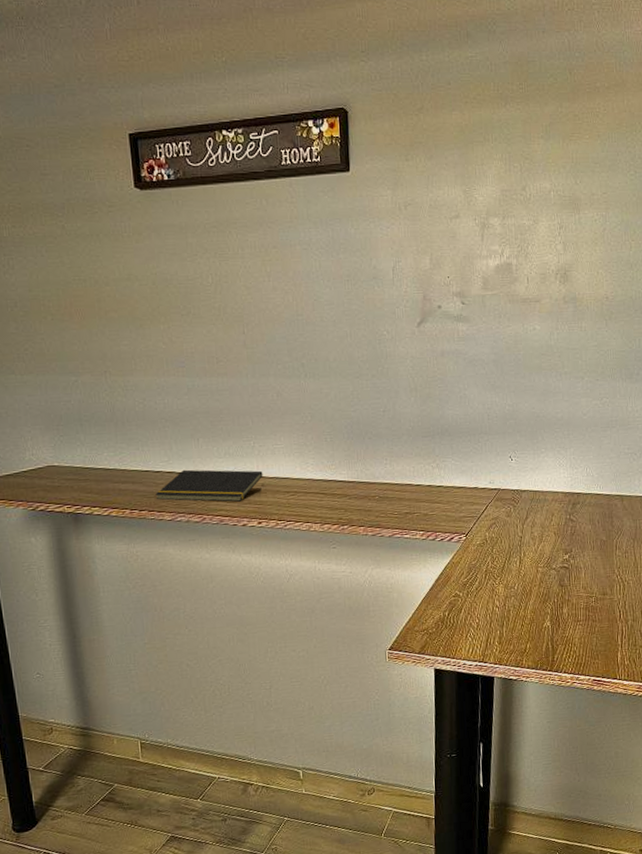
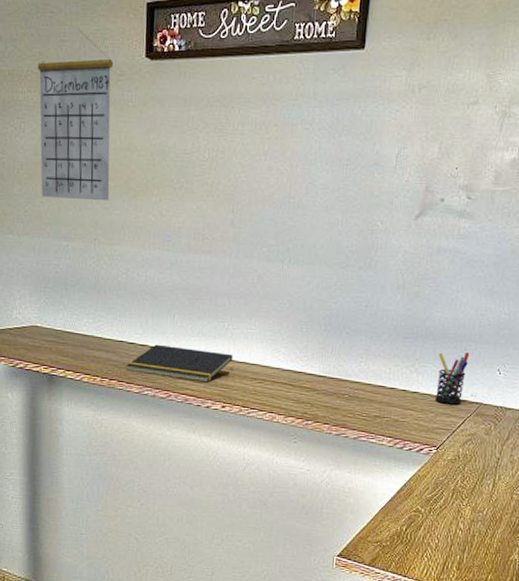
calendar: none [19,161,115,334] -> present [37,28,114,201]
pen holder: none [455,444,483,494] -> present [435,352,470,405]

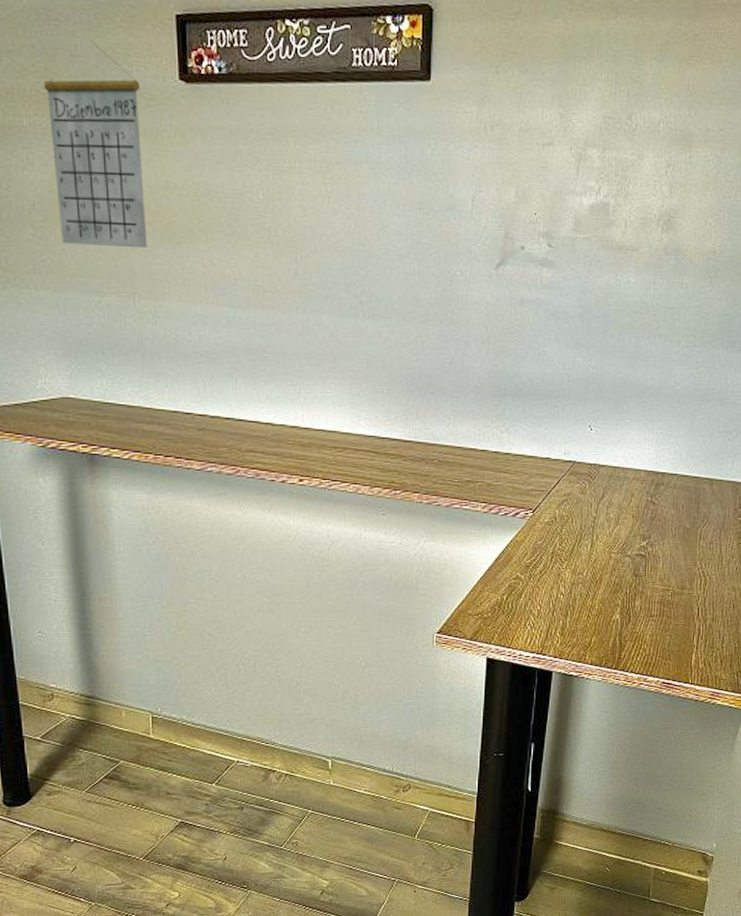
notepad: present [126,344,233,383] -> none [184,413,308,454]
pen holder: present [435,352,470,405] -> none [528,409,560,464]

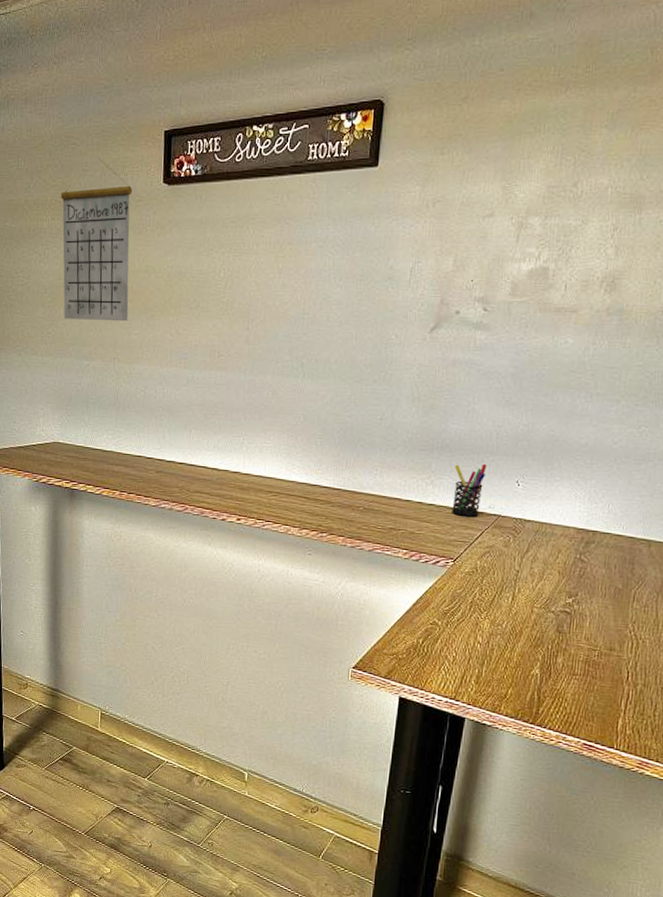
pen holder: none [528,409,560,464] -> present [452,464,487,517]

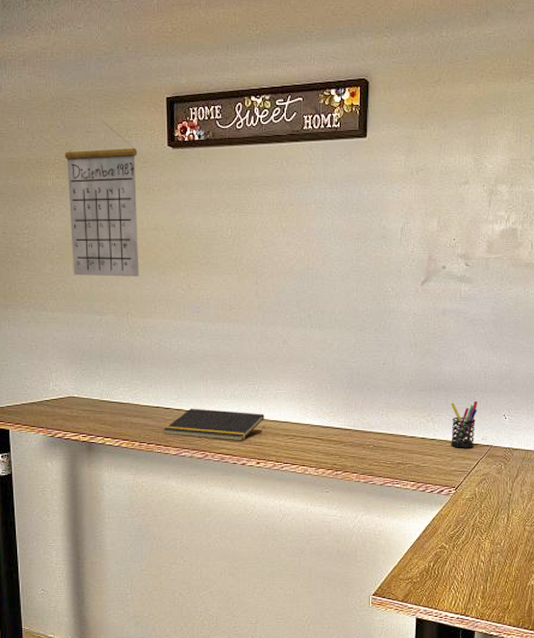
notepad: none [144,458,248,496] -> present [163,408,265,441]

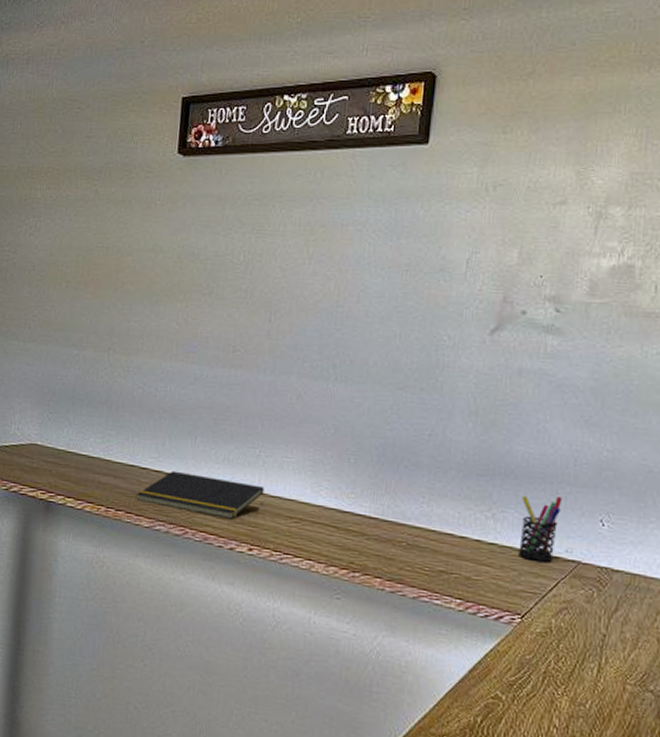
calendar: present [64,120,139,277] -> none [53,124,143,307]

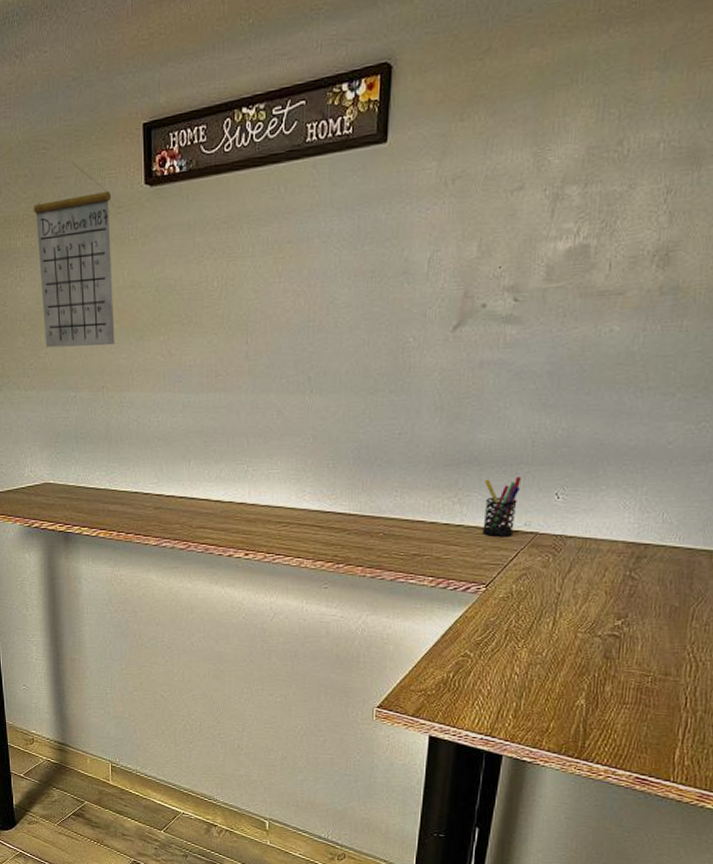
calendar: none [53,124,143,307] -> present [33,162,115,348]
notepad: present [136,470,265,519] -> none [142,493,254,530]

